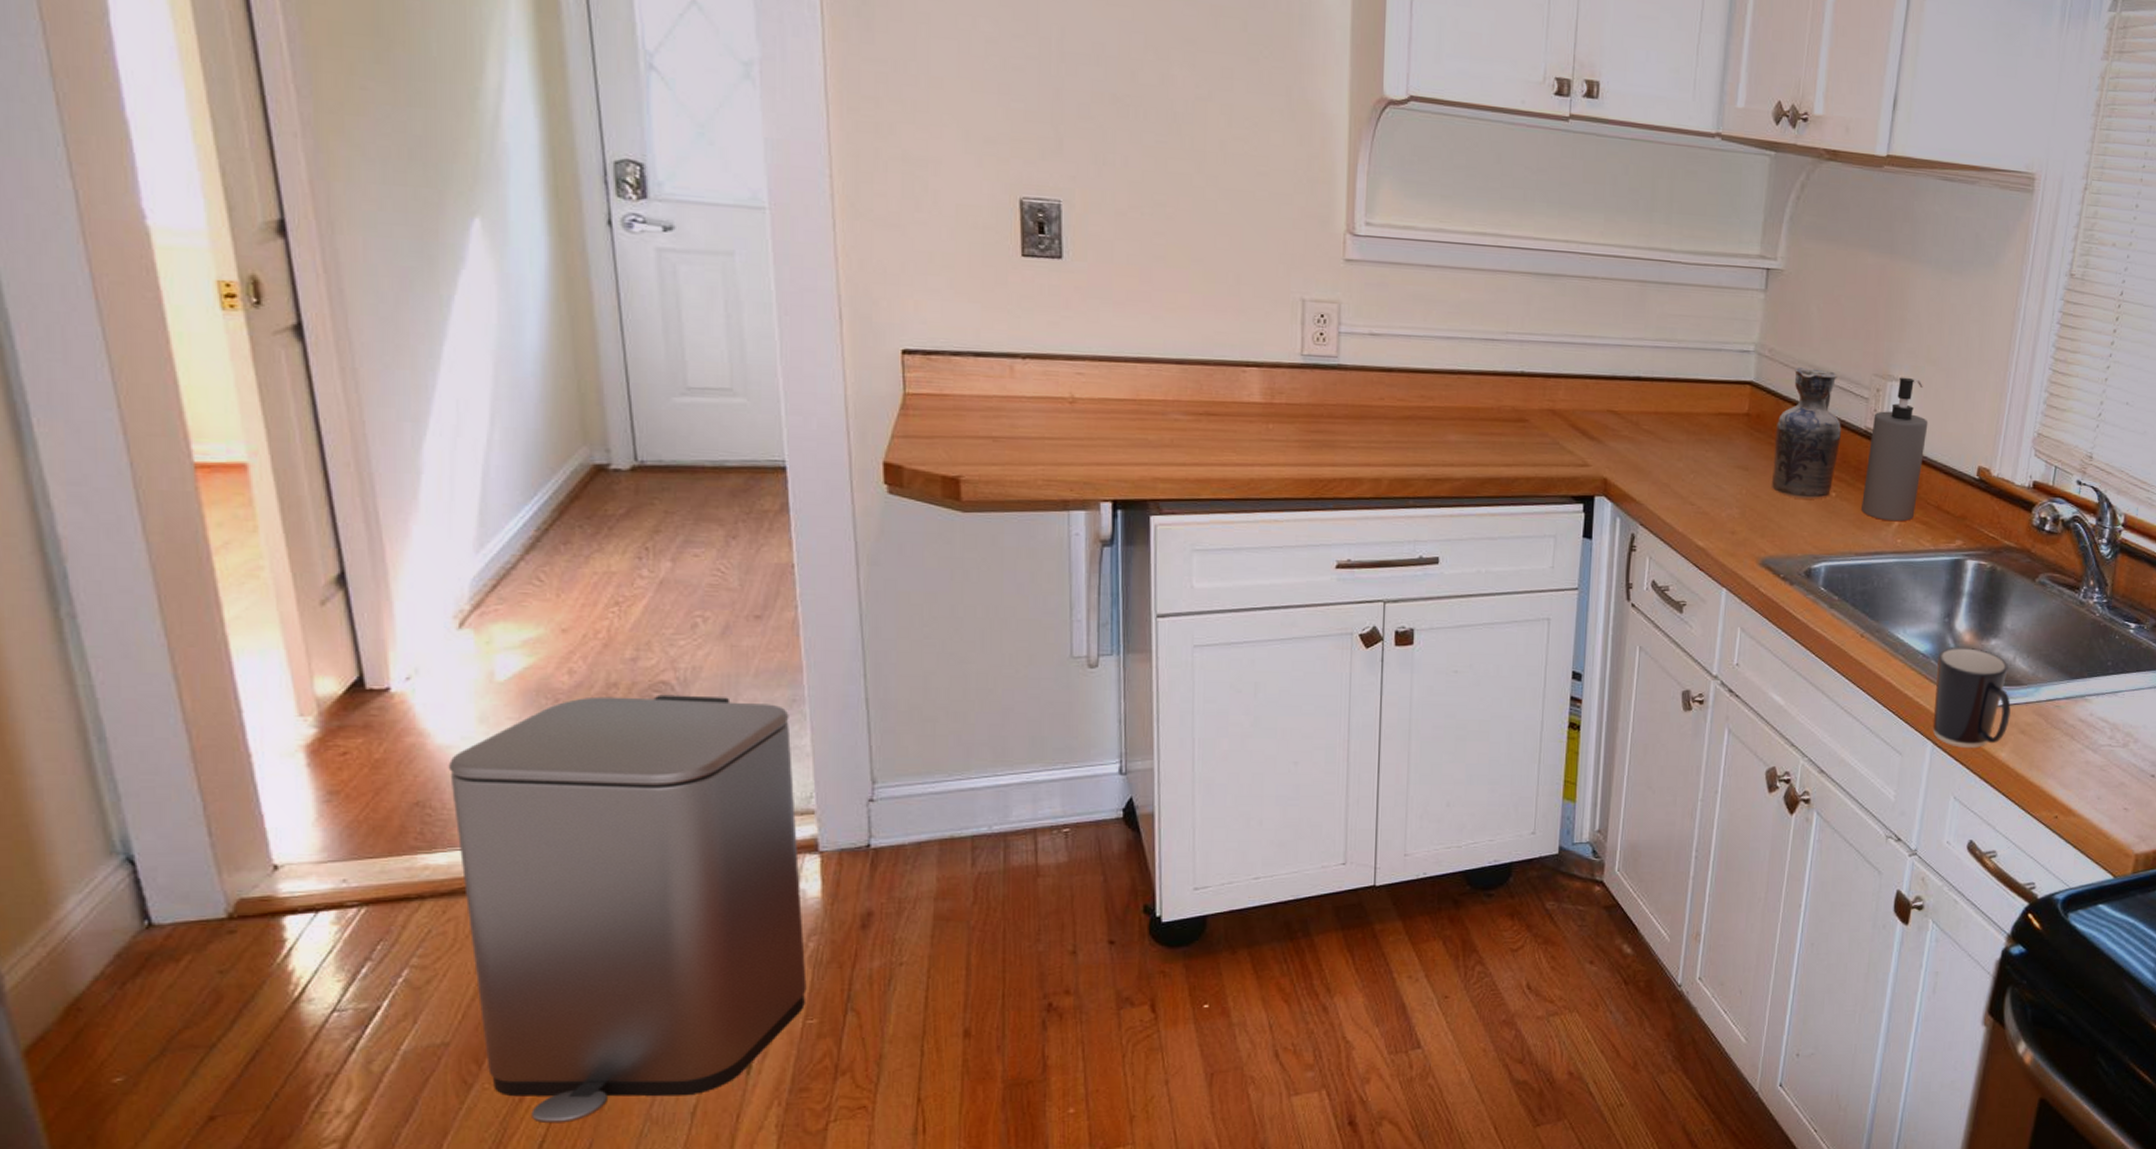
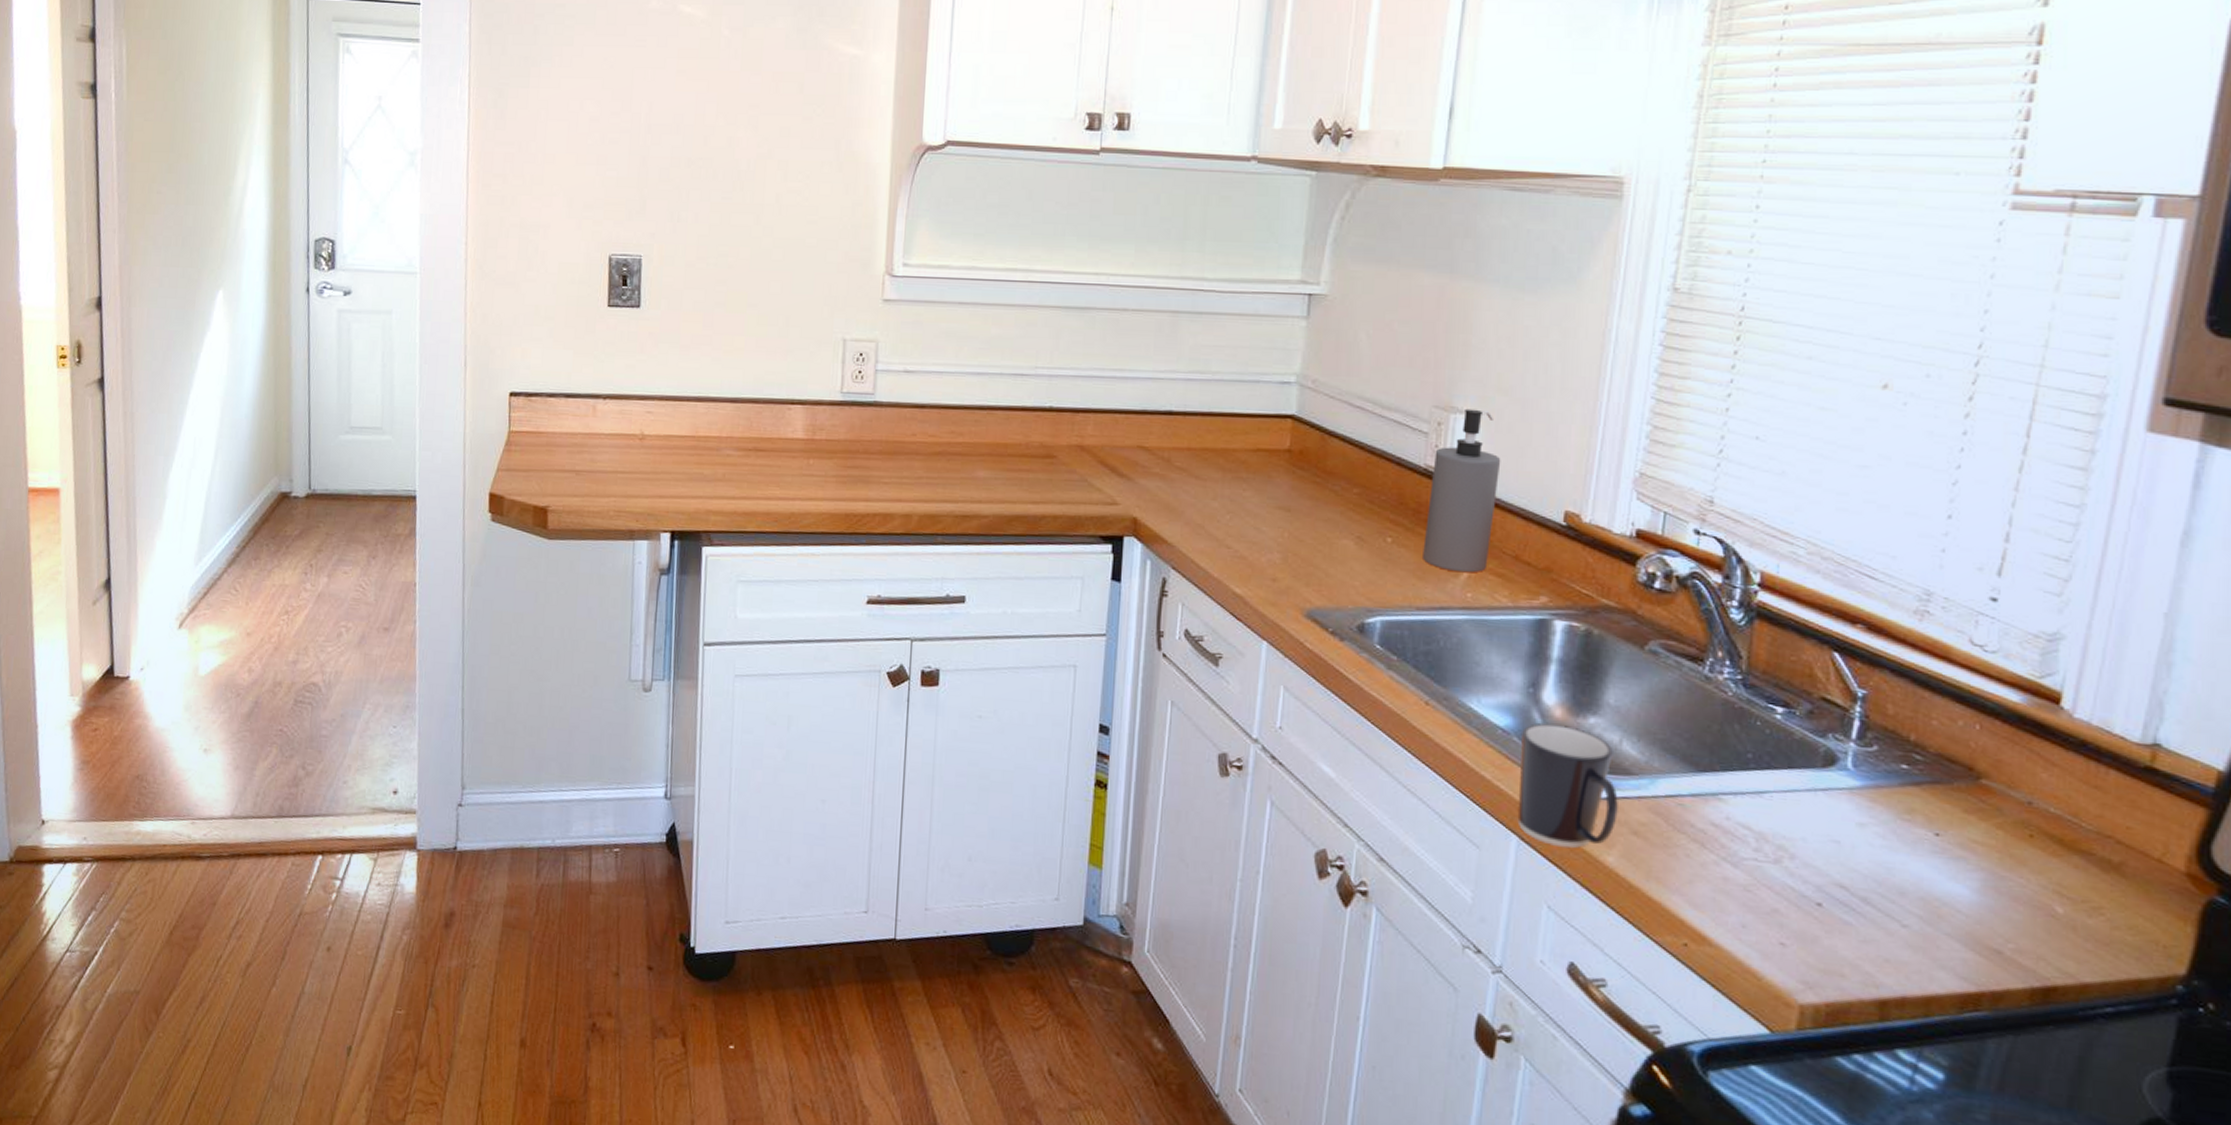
pedal bin: present [448,694,807,1124] -> none [161,693,403,1079]
ceramic jug: present [1771,367,1841,500] -> none [1316,399,1397,546]

